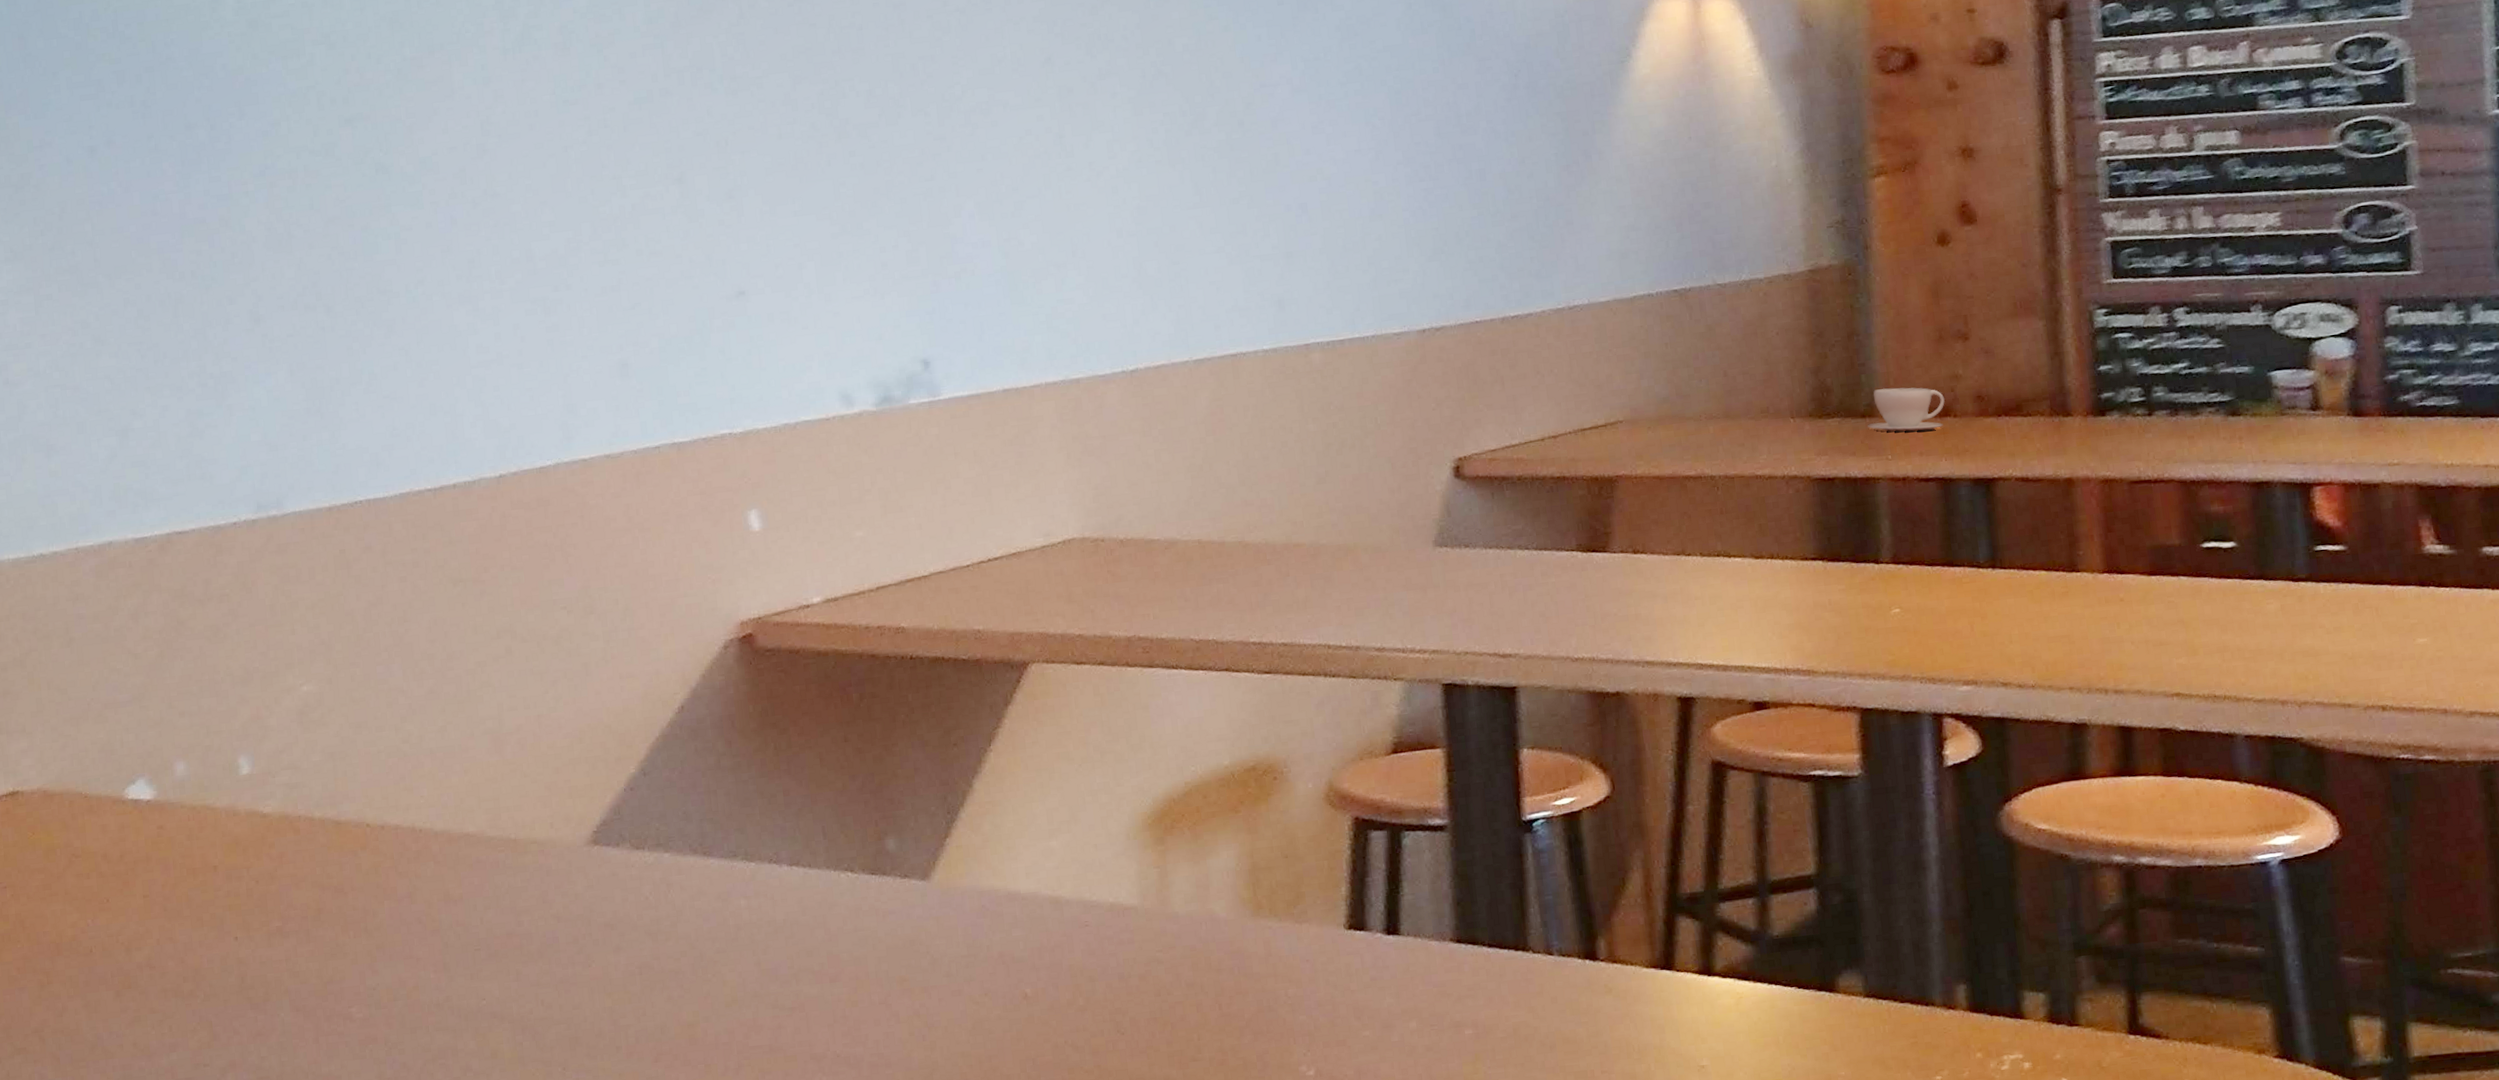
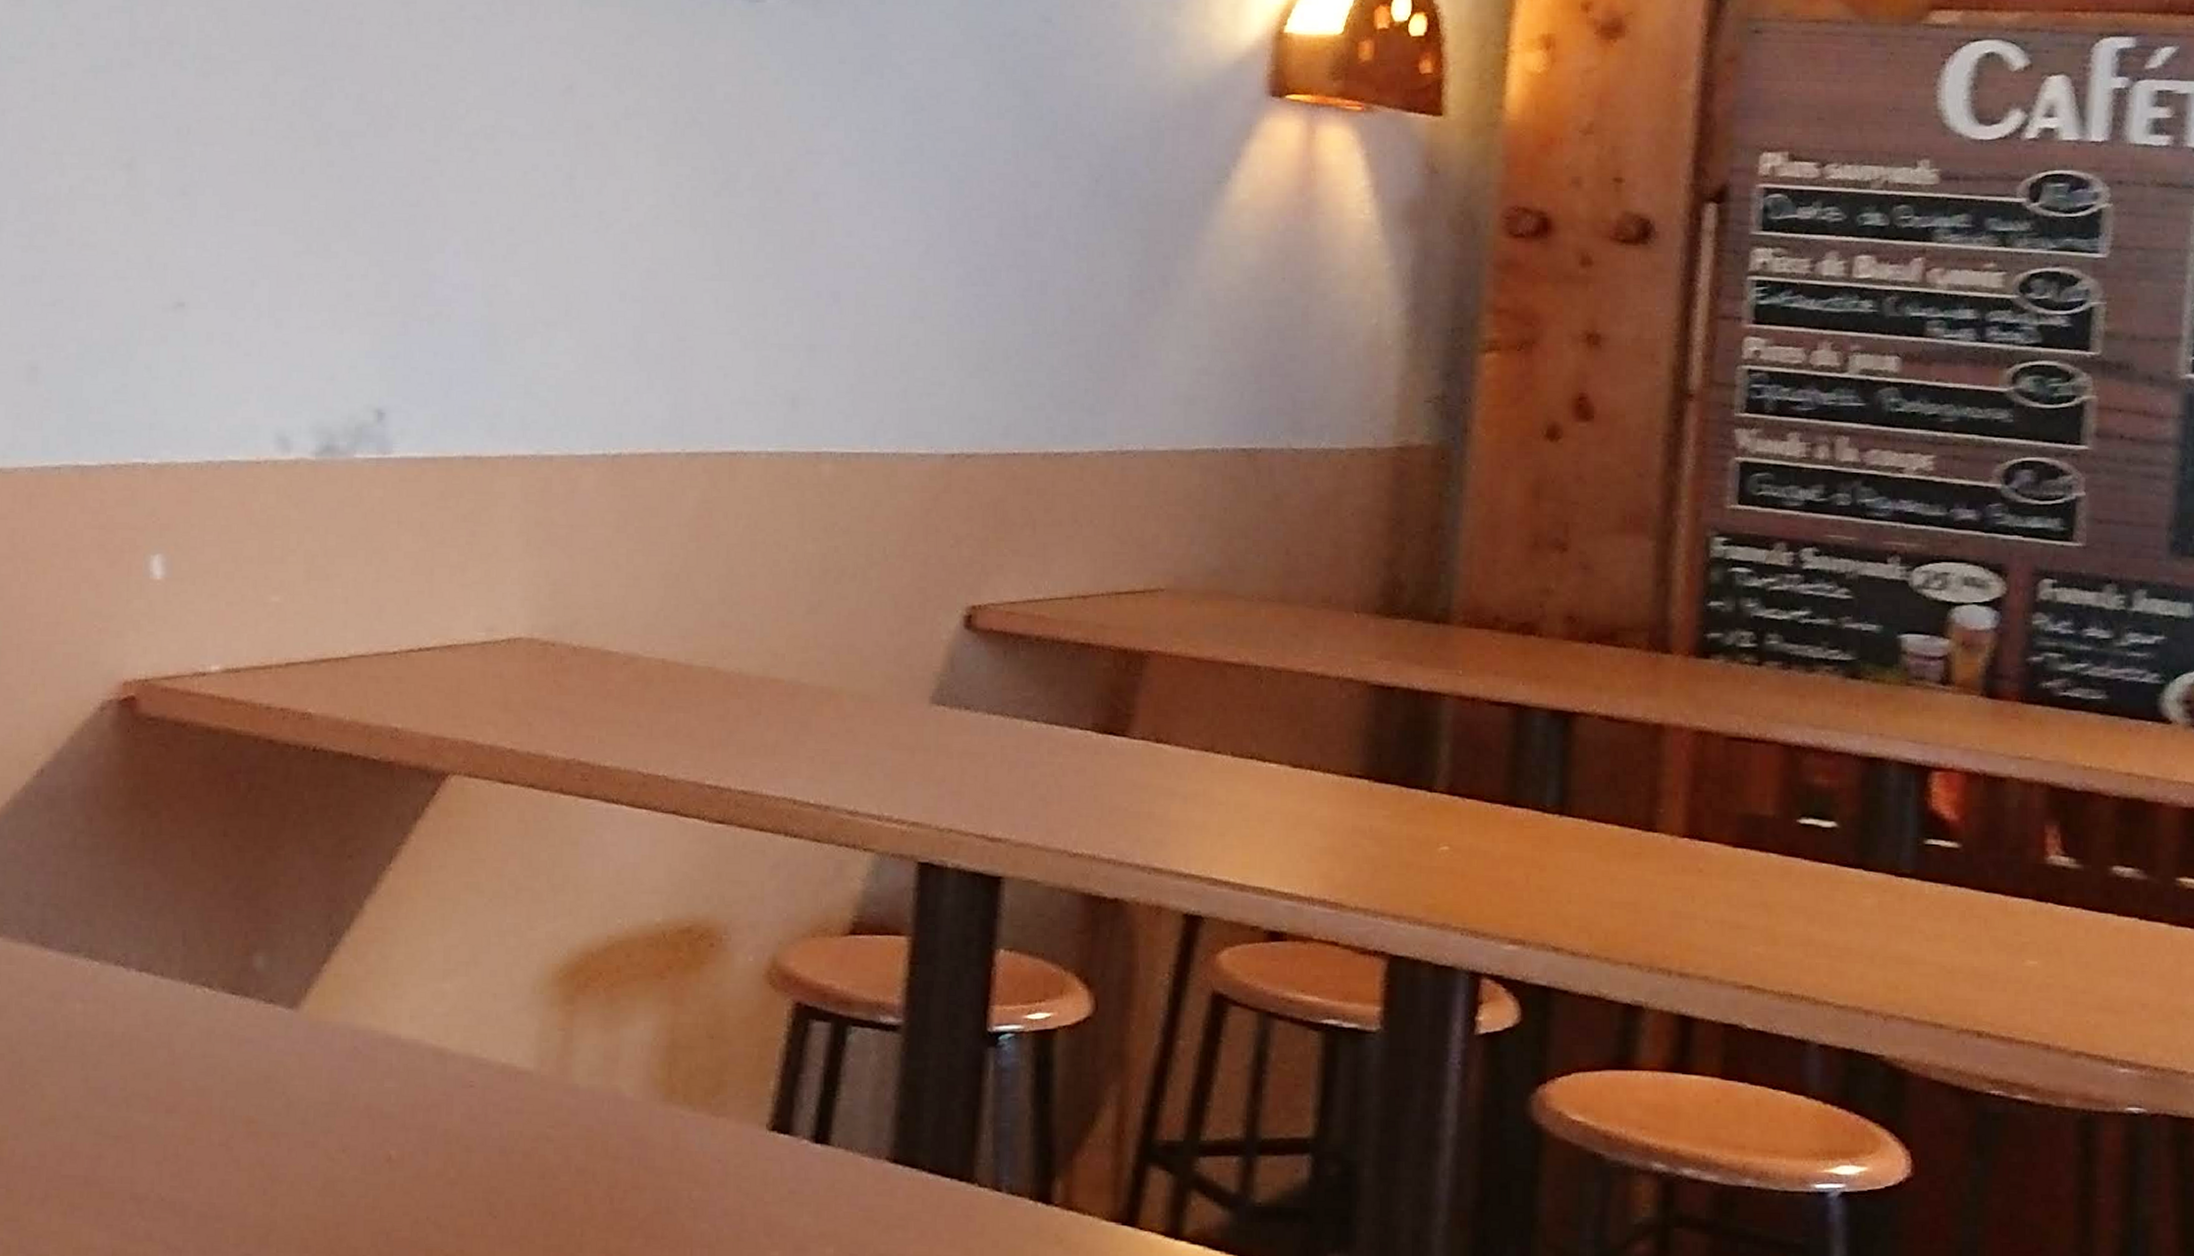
teacup: present [1867,387,1945,432] -> none [1439,593,1531,648]

